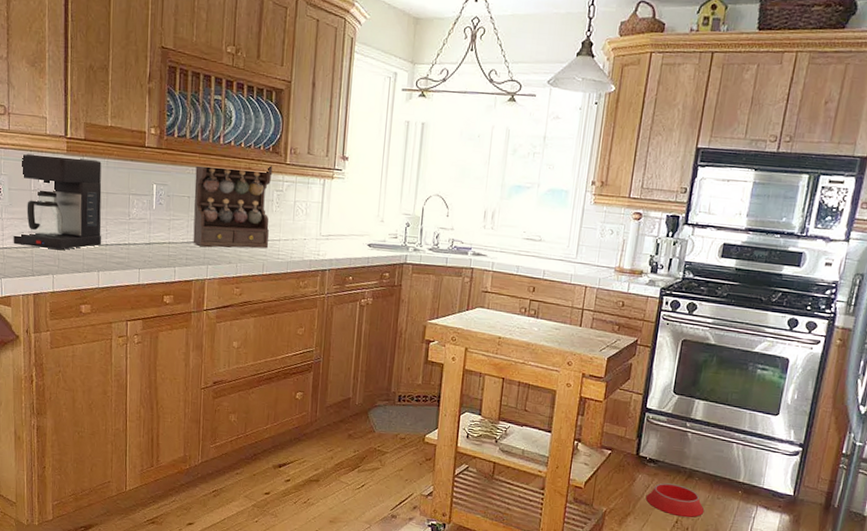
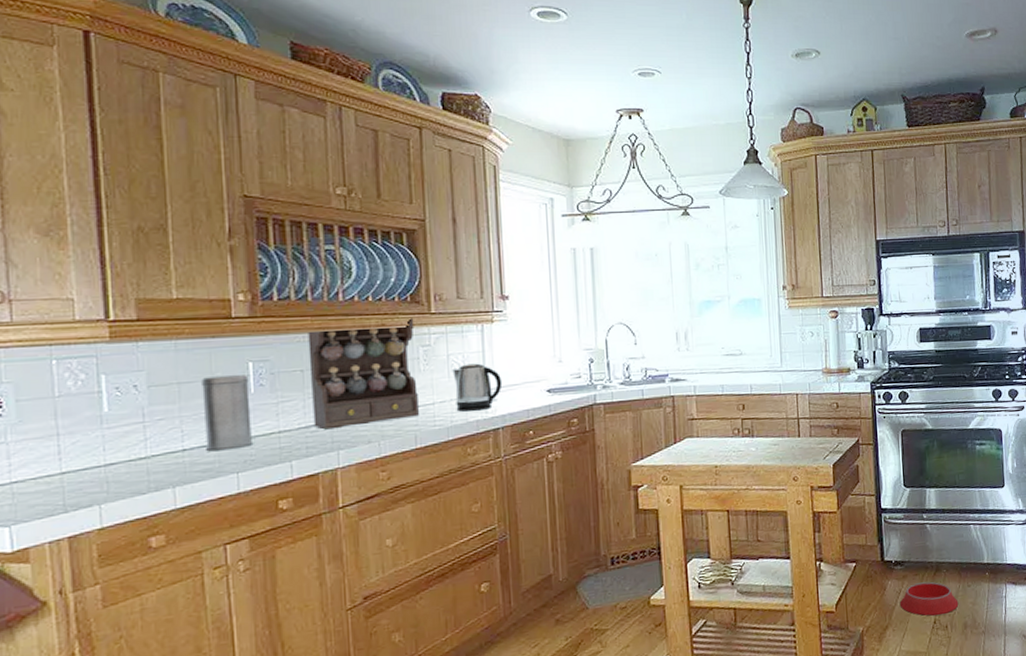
coffee maker: present [13,154,102,250] -> none [28,343,176,475]
canister: none [121,191,153,251] -> present [202,374,254,452]
kettle: none [295,211,334,253] -> present [452,363,503,413]

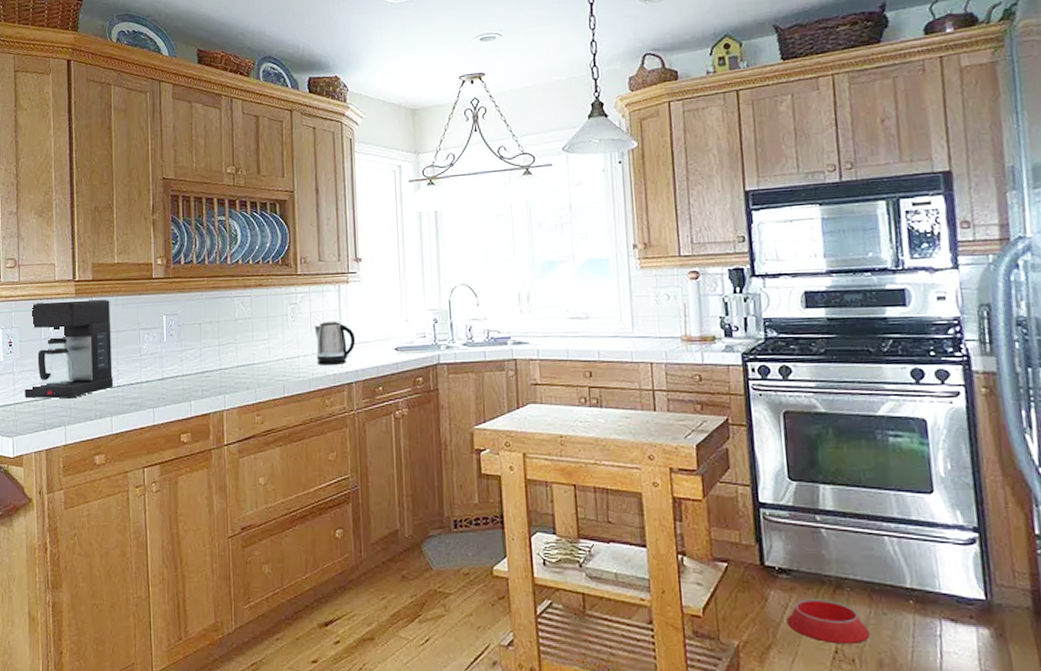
coffee maker: none [28,343,176,475] -> present [24,299,114,399]
canister: present [202,374,254,452] -> none [132,325,165,389]
spice rack: present [308,318,420,430] -> none [205,279,288,376]

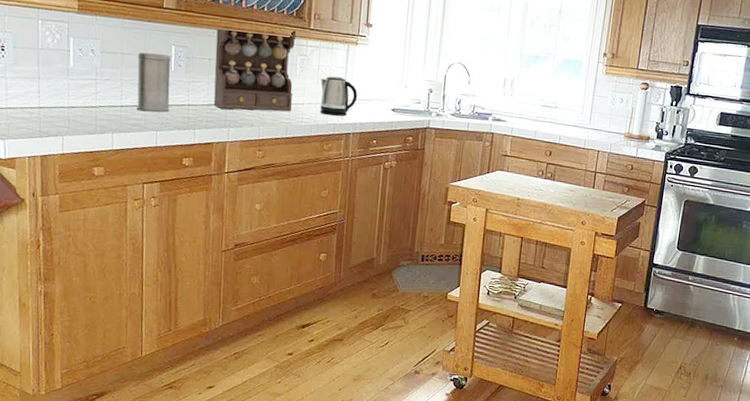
coffee maker: present [24,299,114,399] -> none [18,11,117,111]
canister: none [132,325,165,389] -> present [137,52,171,113]
spice rack: none [205,279,288,376] -> present [213,29,297,112]
pet bowl: present [786,599,870,643] -> none [652,332,705,363]

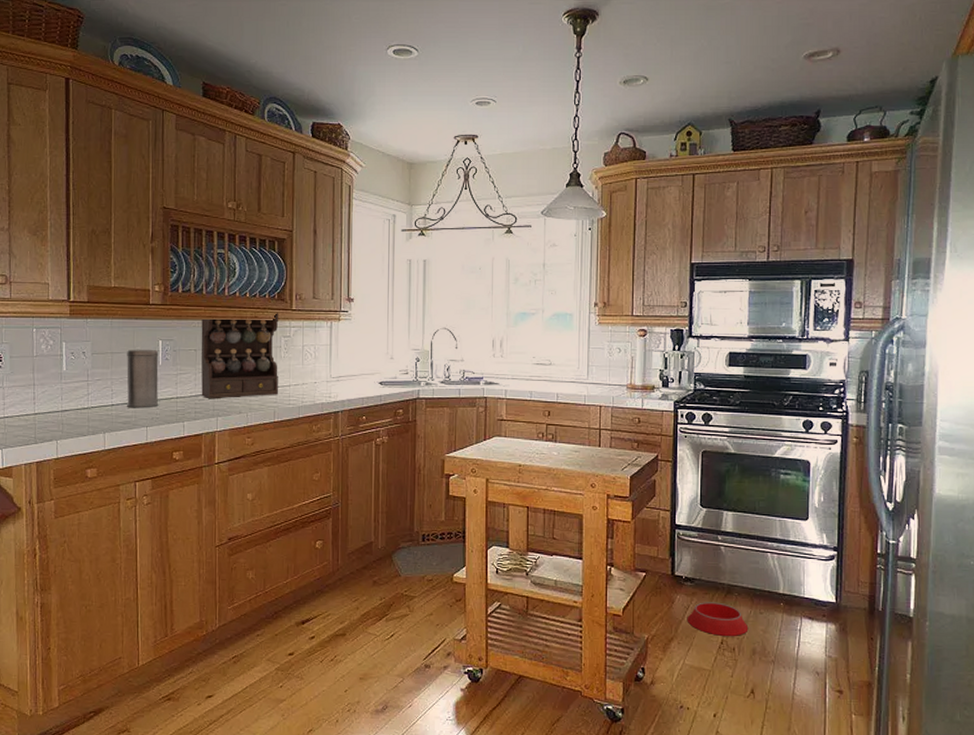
kettle: present [319,76,358,117] -> none [306,354,344,396]
pet bowl: none [652,332,705,363] -> present [687,602,749,636]

